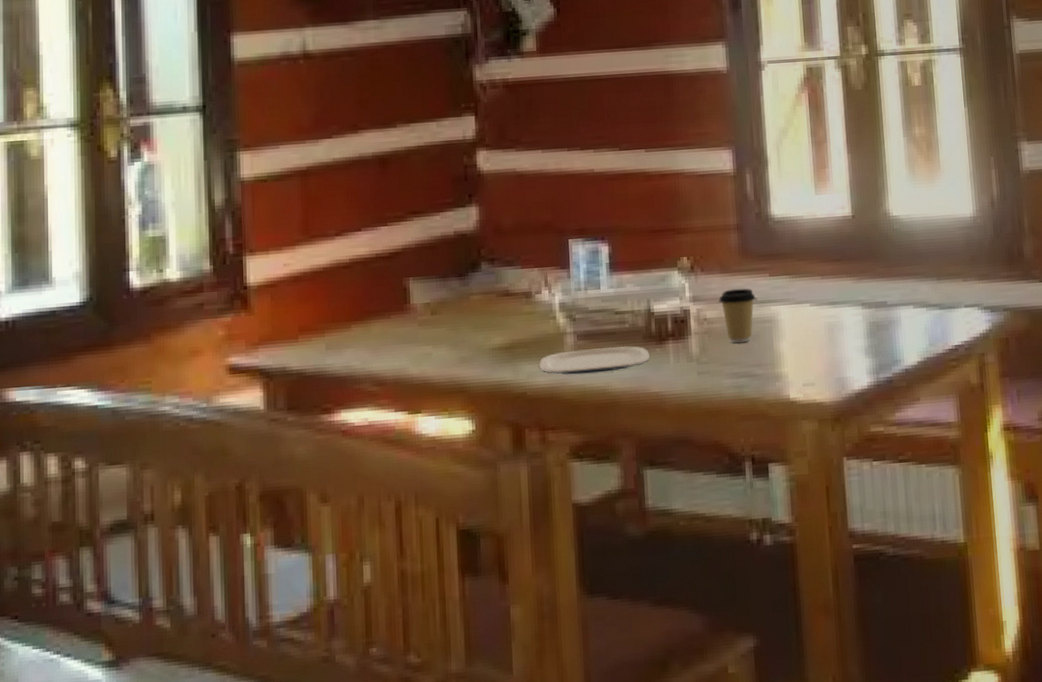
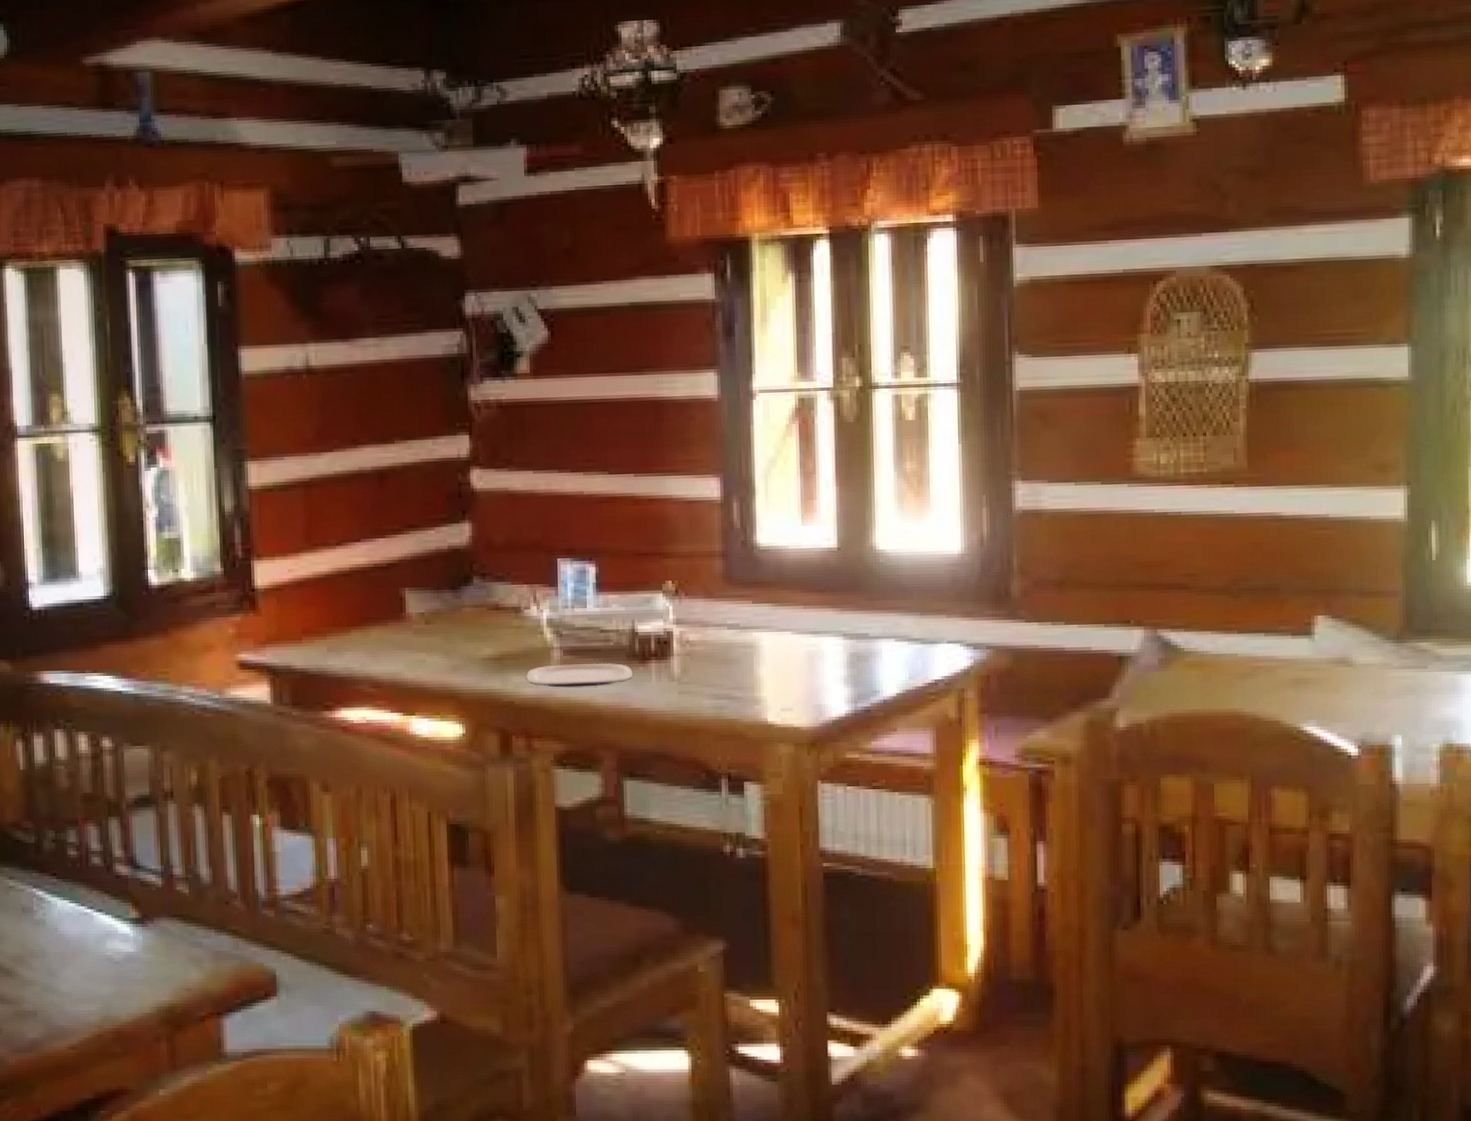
coffee cup: present [719,288,756,343] -> none [702,613,738,666]

